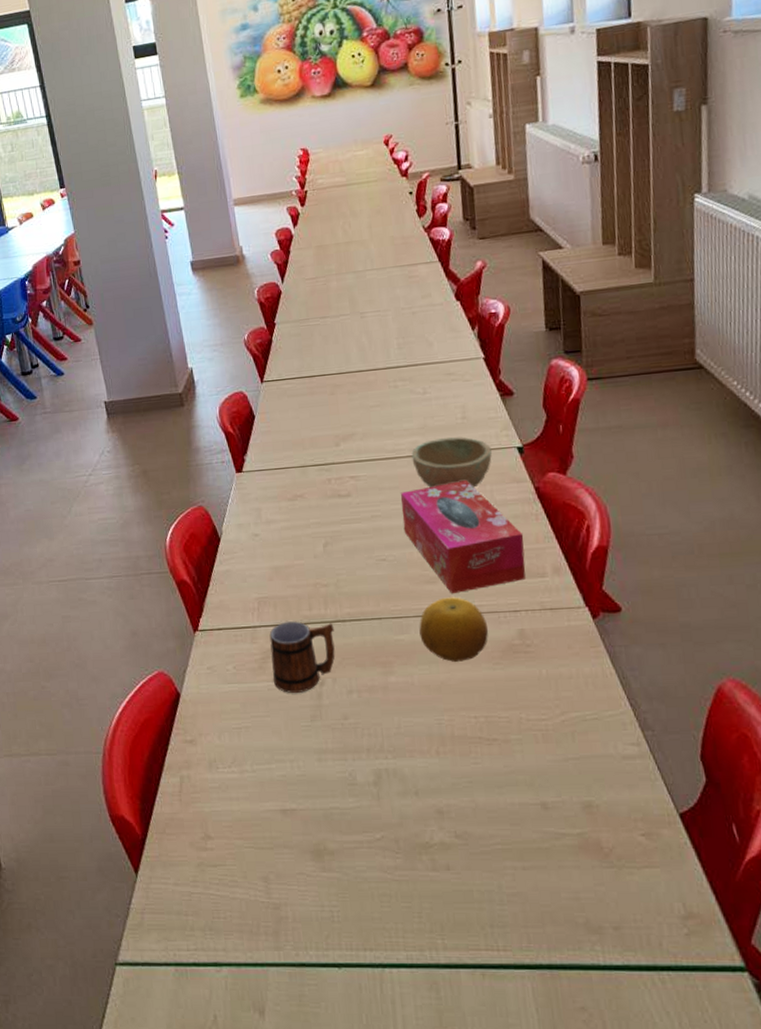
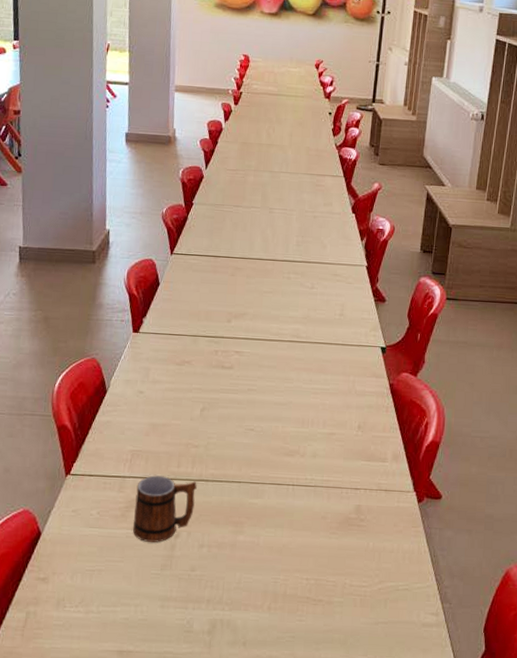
tissue box: present [401,479,526,594] -> none [274,368,374,468]
bowl: present [411,437,492,488] -> none [291,329,360,377]
fruit: present [419,597,488,662] -> none [272,470,331,528]

